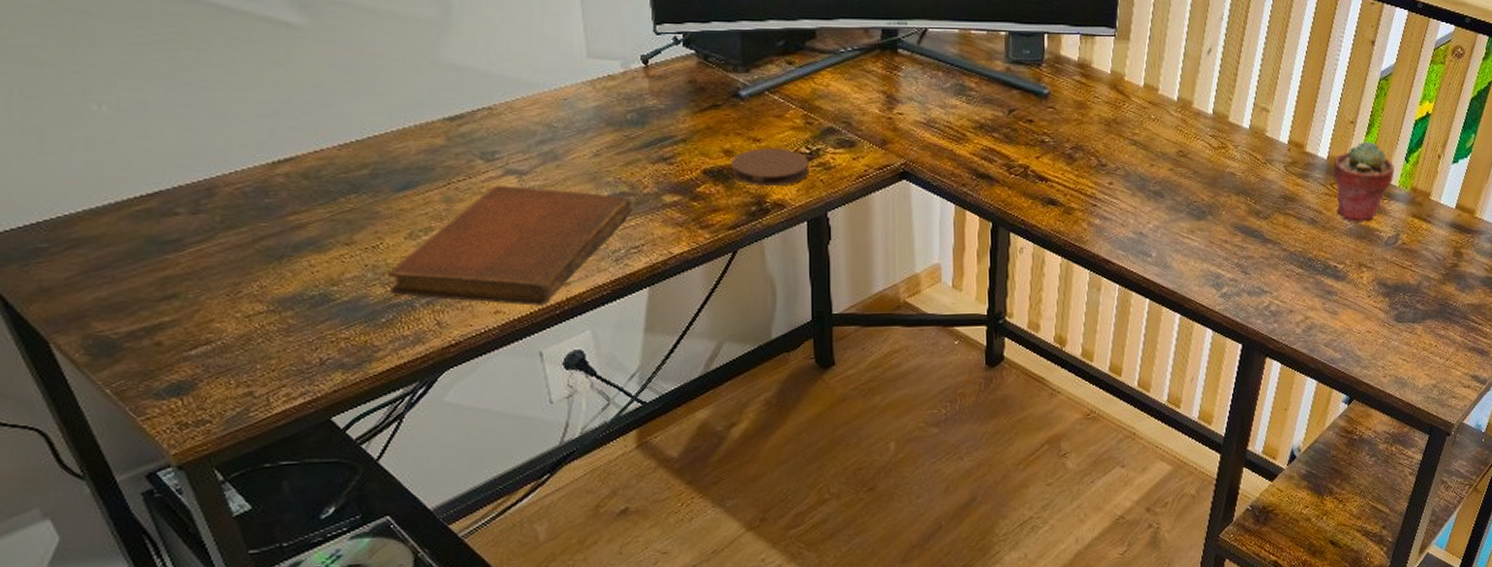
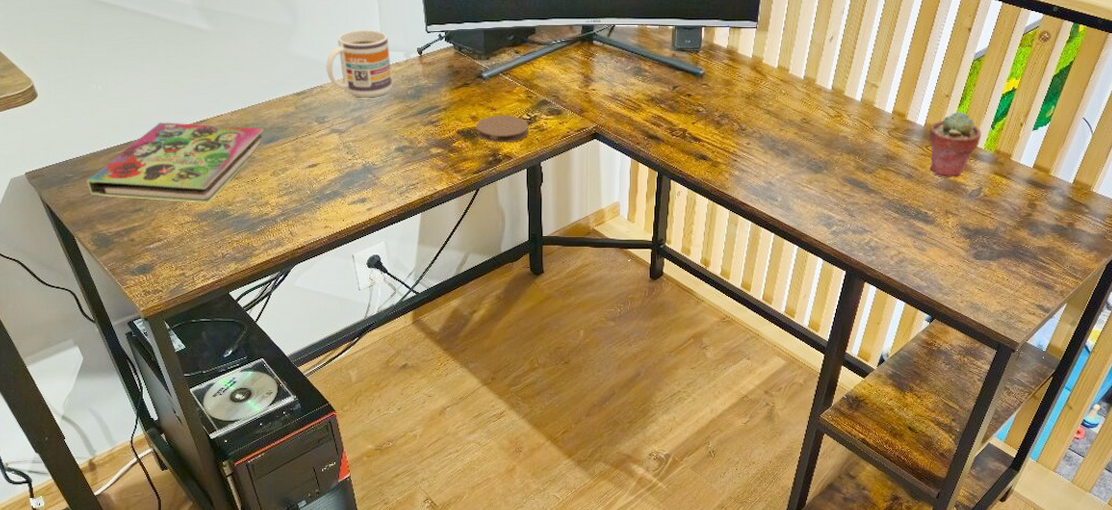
book: none [75,161,395,283] -> present [87,122,264,203]
notebook: present [386,185,633,306] -> none [260,140,411,223]
mug: none [497,27,603,124] -> present [326,29,392,98]

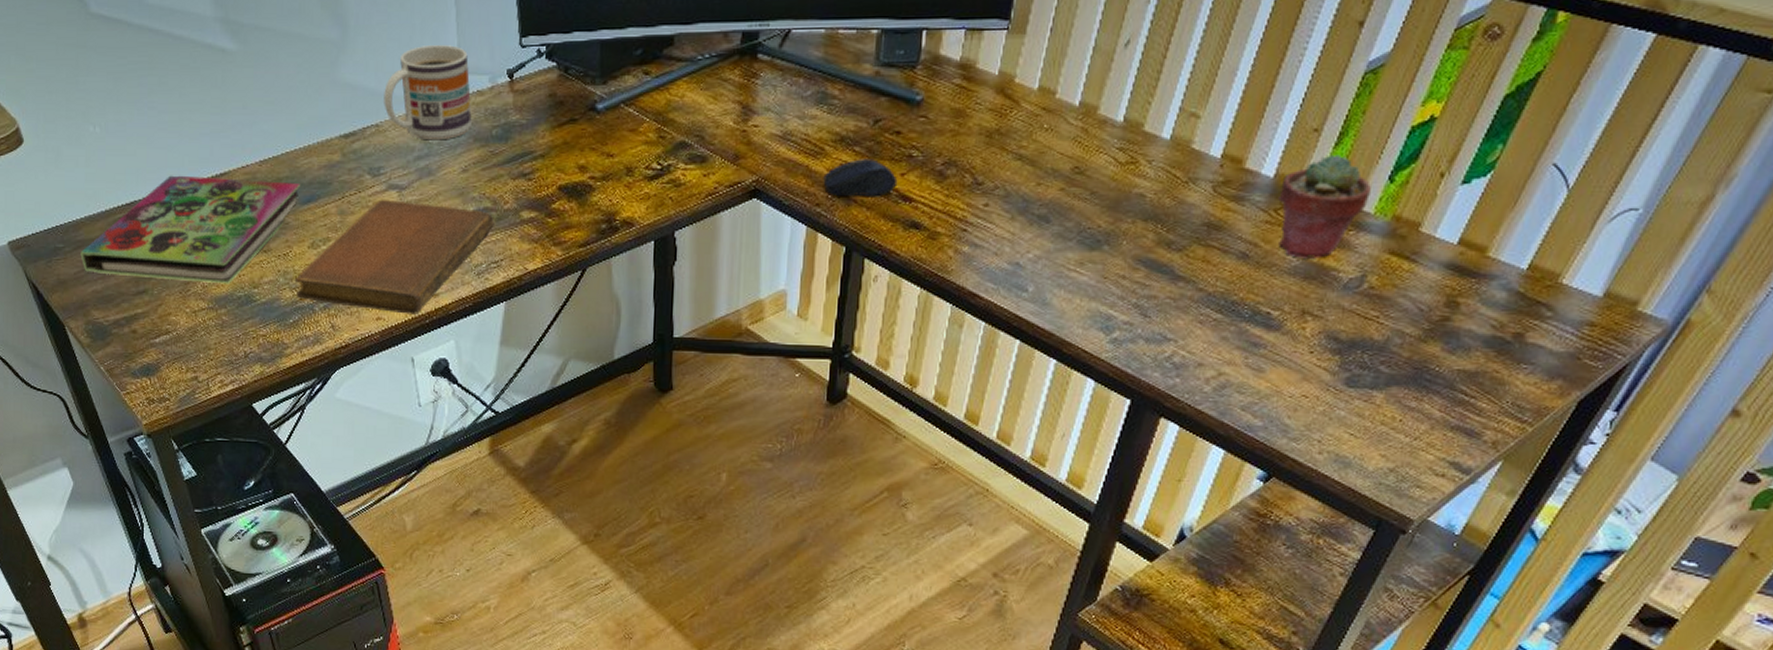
notebook: none [260,140,411,223] -> present [294,199,494,314]
coaster: present [477,115,529,143] -> none [585,164,660,204]
computer mouse: none [641,113,690,139] -> present [823,159,898,197]

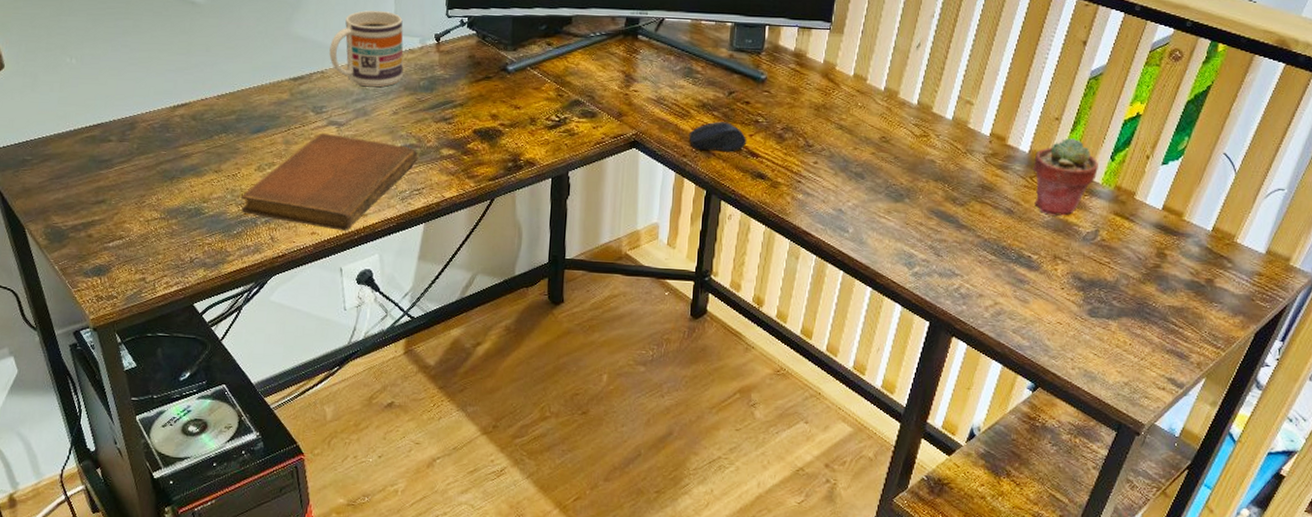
book: present [80,175,301,284] -> none [46,103,253,198]

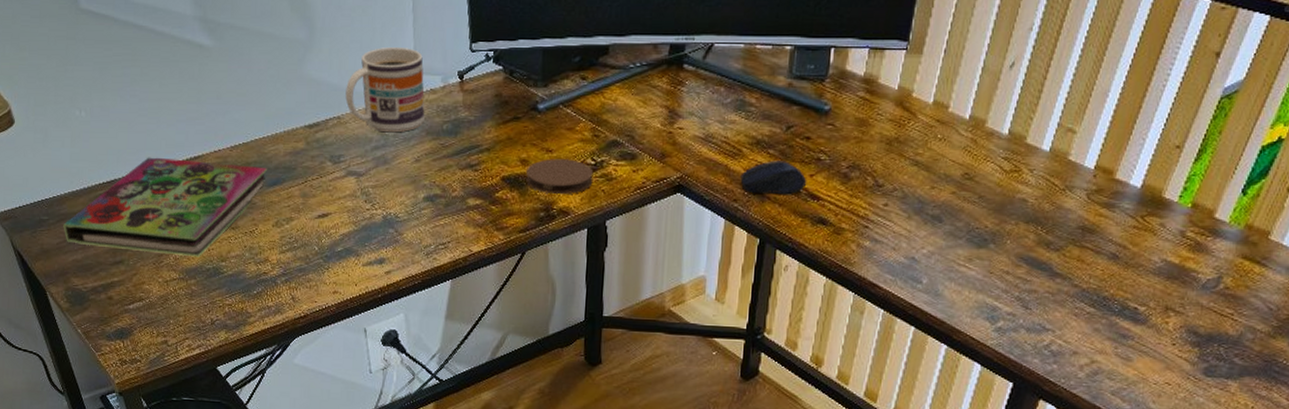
book: none [46,103,253,198] -> present [63,157,268,257]
notebook: present [240,133,418,231] -> none [259,184,443,289]
coaster: none [496,114,558,148] -> present [526,159,594,195]
potted succulent: present [1033,137,1098,216] -> none [1145,169,1226,261]

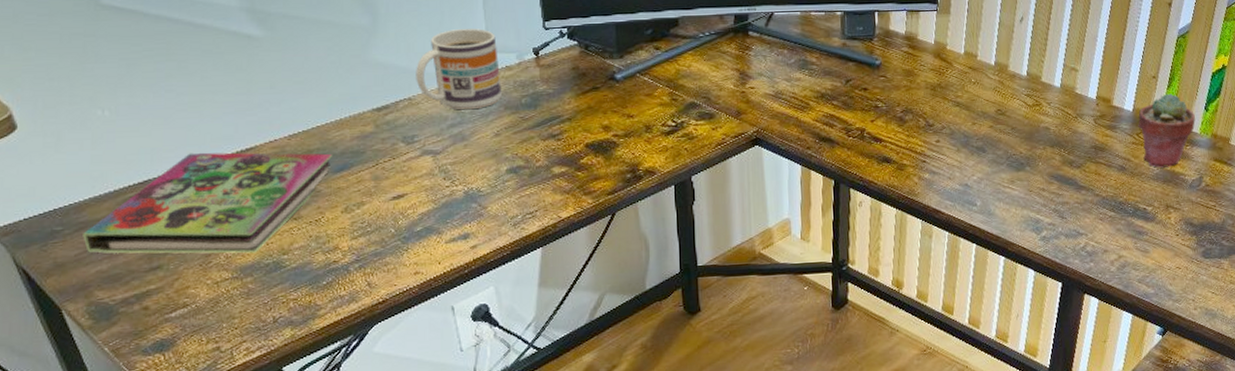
coaster: present [526,159,594,195] -> none [610,122,675,157]
computer mouse: present [740,160,807,195] -> none [810,110,869,140]
potted succulent: none [1145,169,1226,261] -> present [1138,93,1195,168]

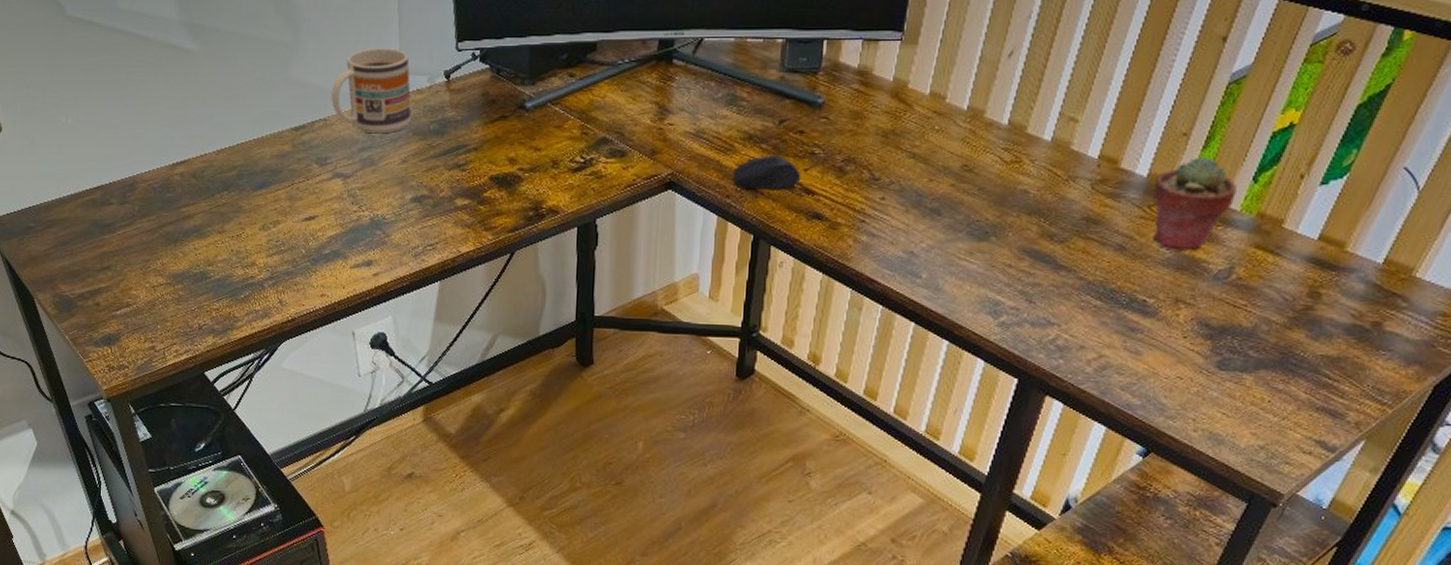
book: present [83,152,333,254] -> none [50,162,255,262]
computer mouse: none [810,110,869,140] -> present [732,155,801,190]

